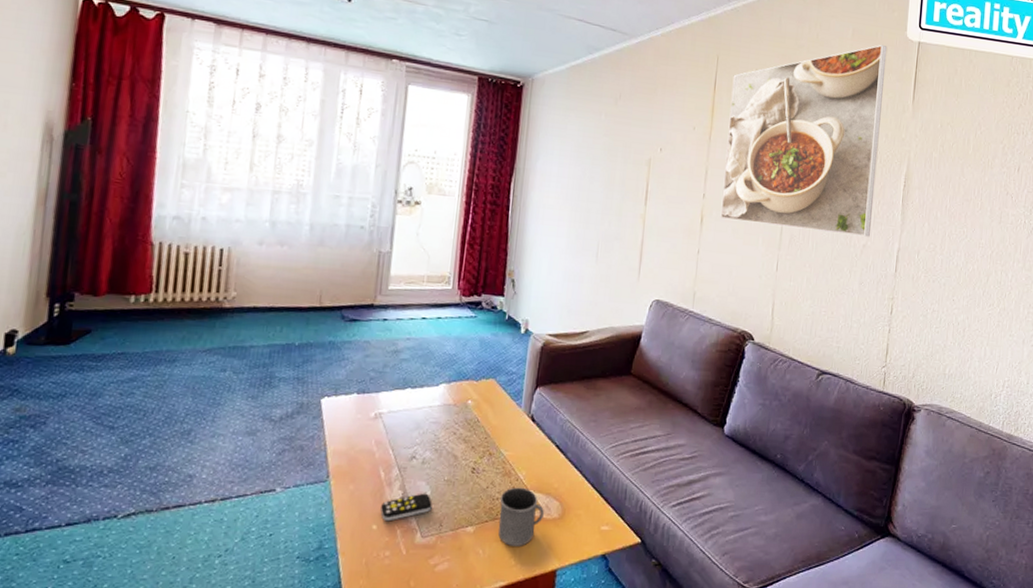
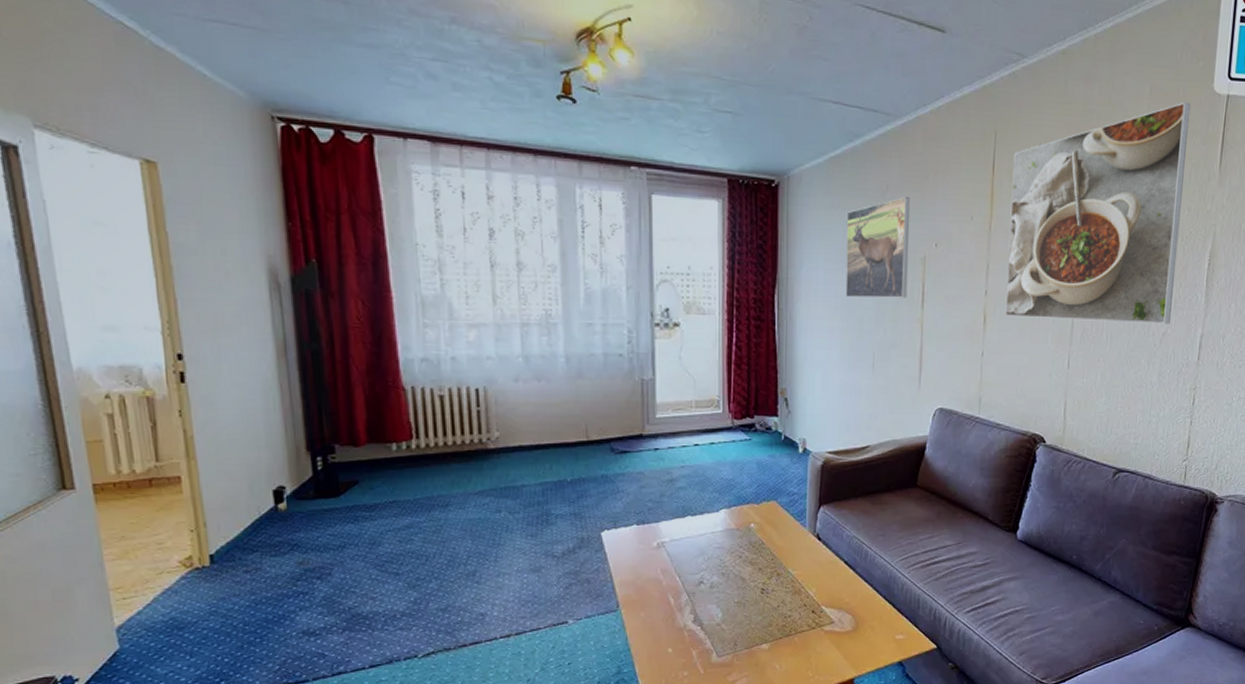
remote control: present [381,493,433,522] -> none [674,615,725,645]
mug: present [498,487,544,546] -> none [791,604,837,659]
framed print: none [576,105,640,195] -> present [845,197,910,298]

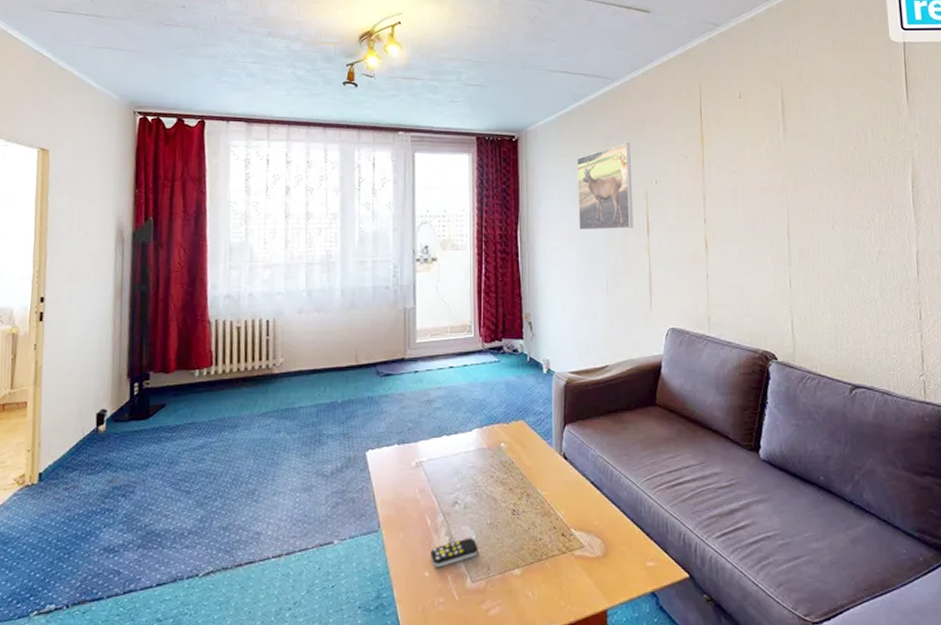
remote control: none [674,615,725,645] -> present [431,537,478,568]
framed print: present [1005,101,1191,324] -> none [717,50,884,243]

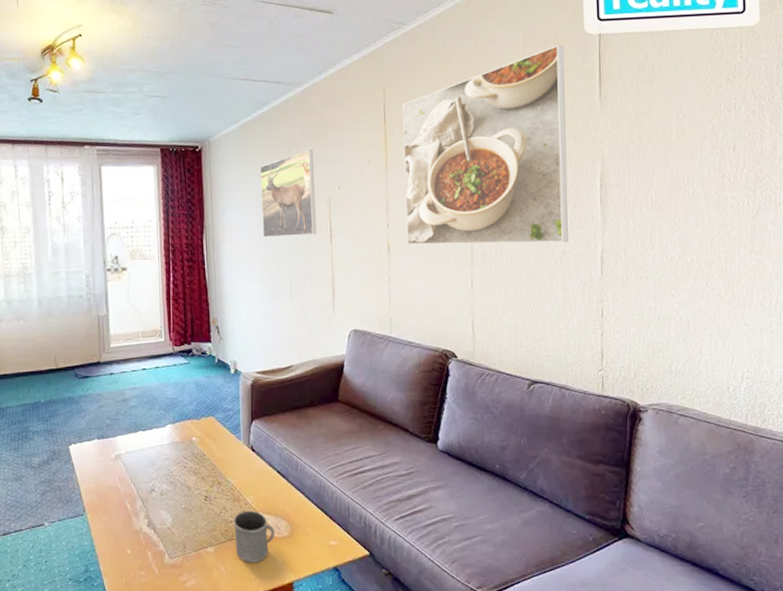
remote control: present [431,537,478,568] -> none [132,520,175,546]
mug: none [542,526,587,587] -> present [233,510,275,563]
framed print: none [717,50,884,243] -> present [402,44,569,245]

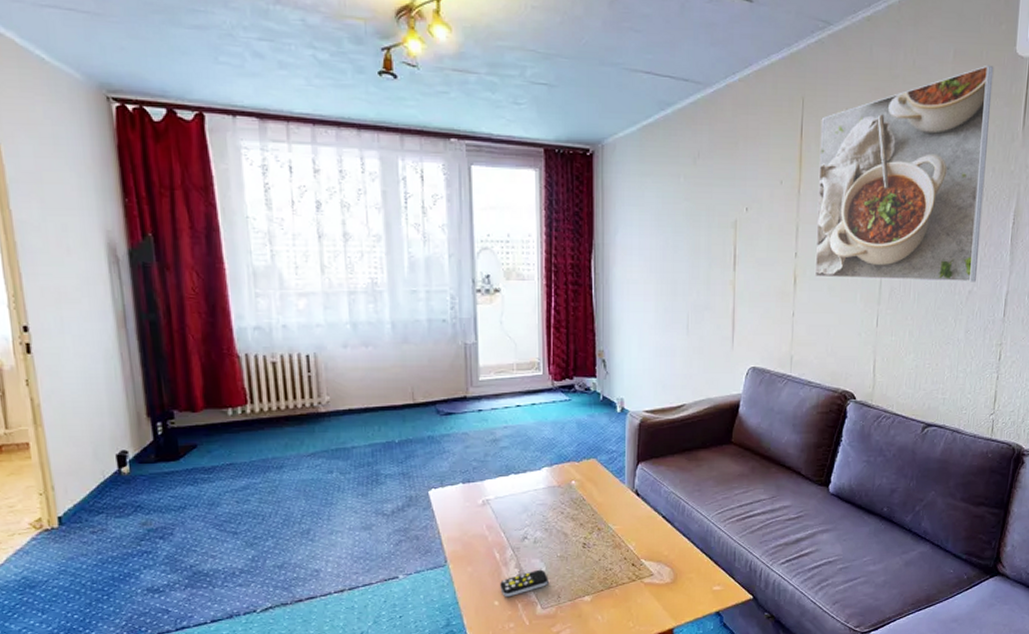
remote control: none [132,520,175,546] -> present [500,569,549,598]
mug: present [233,510,275,563] -> none [612,557,656,611]
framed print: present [260,150,317,238] -> none [659,163,721,262]

